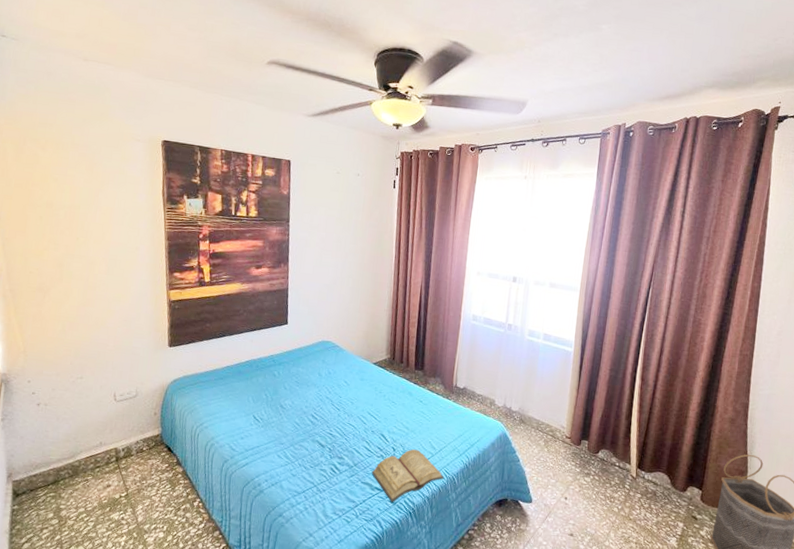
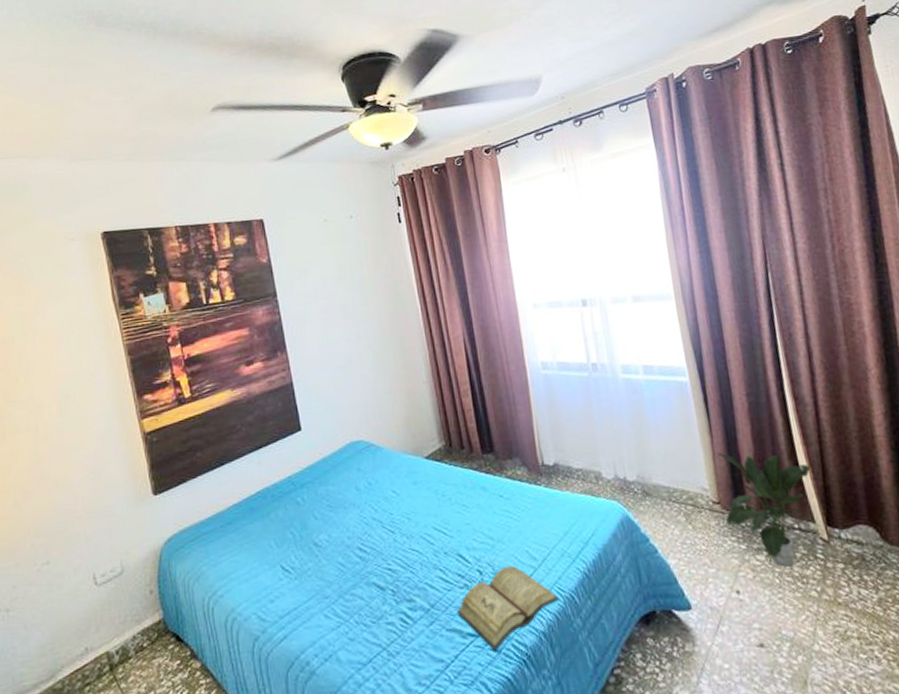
potted plant: none [571,404,639,489] -> present [717,452,812,567]

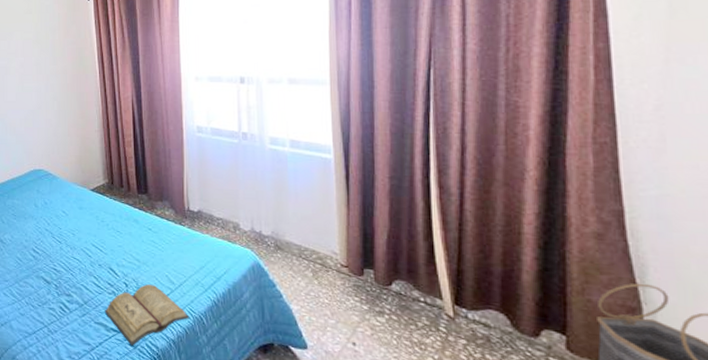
potted plant: present [717,452,812,567] -> none [351,223,447,333]

